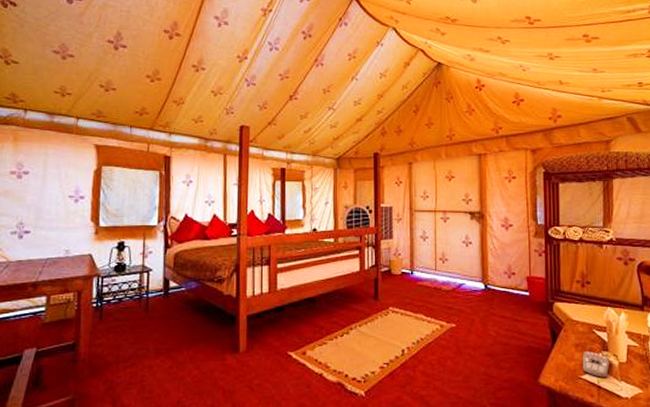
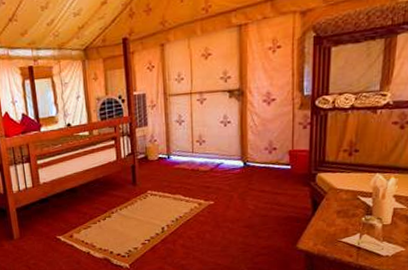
remote control: present [582,350,610,379] -> none [343,216,373,240]

